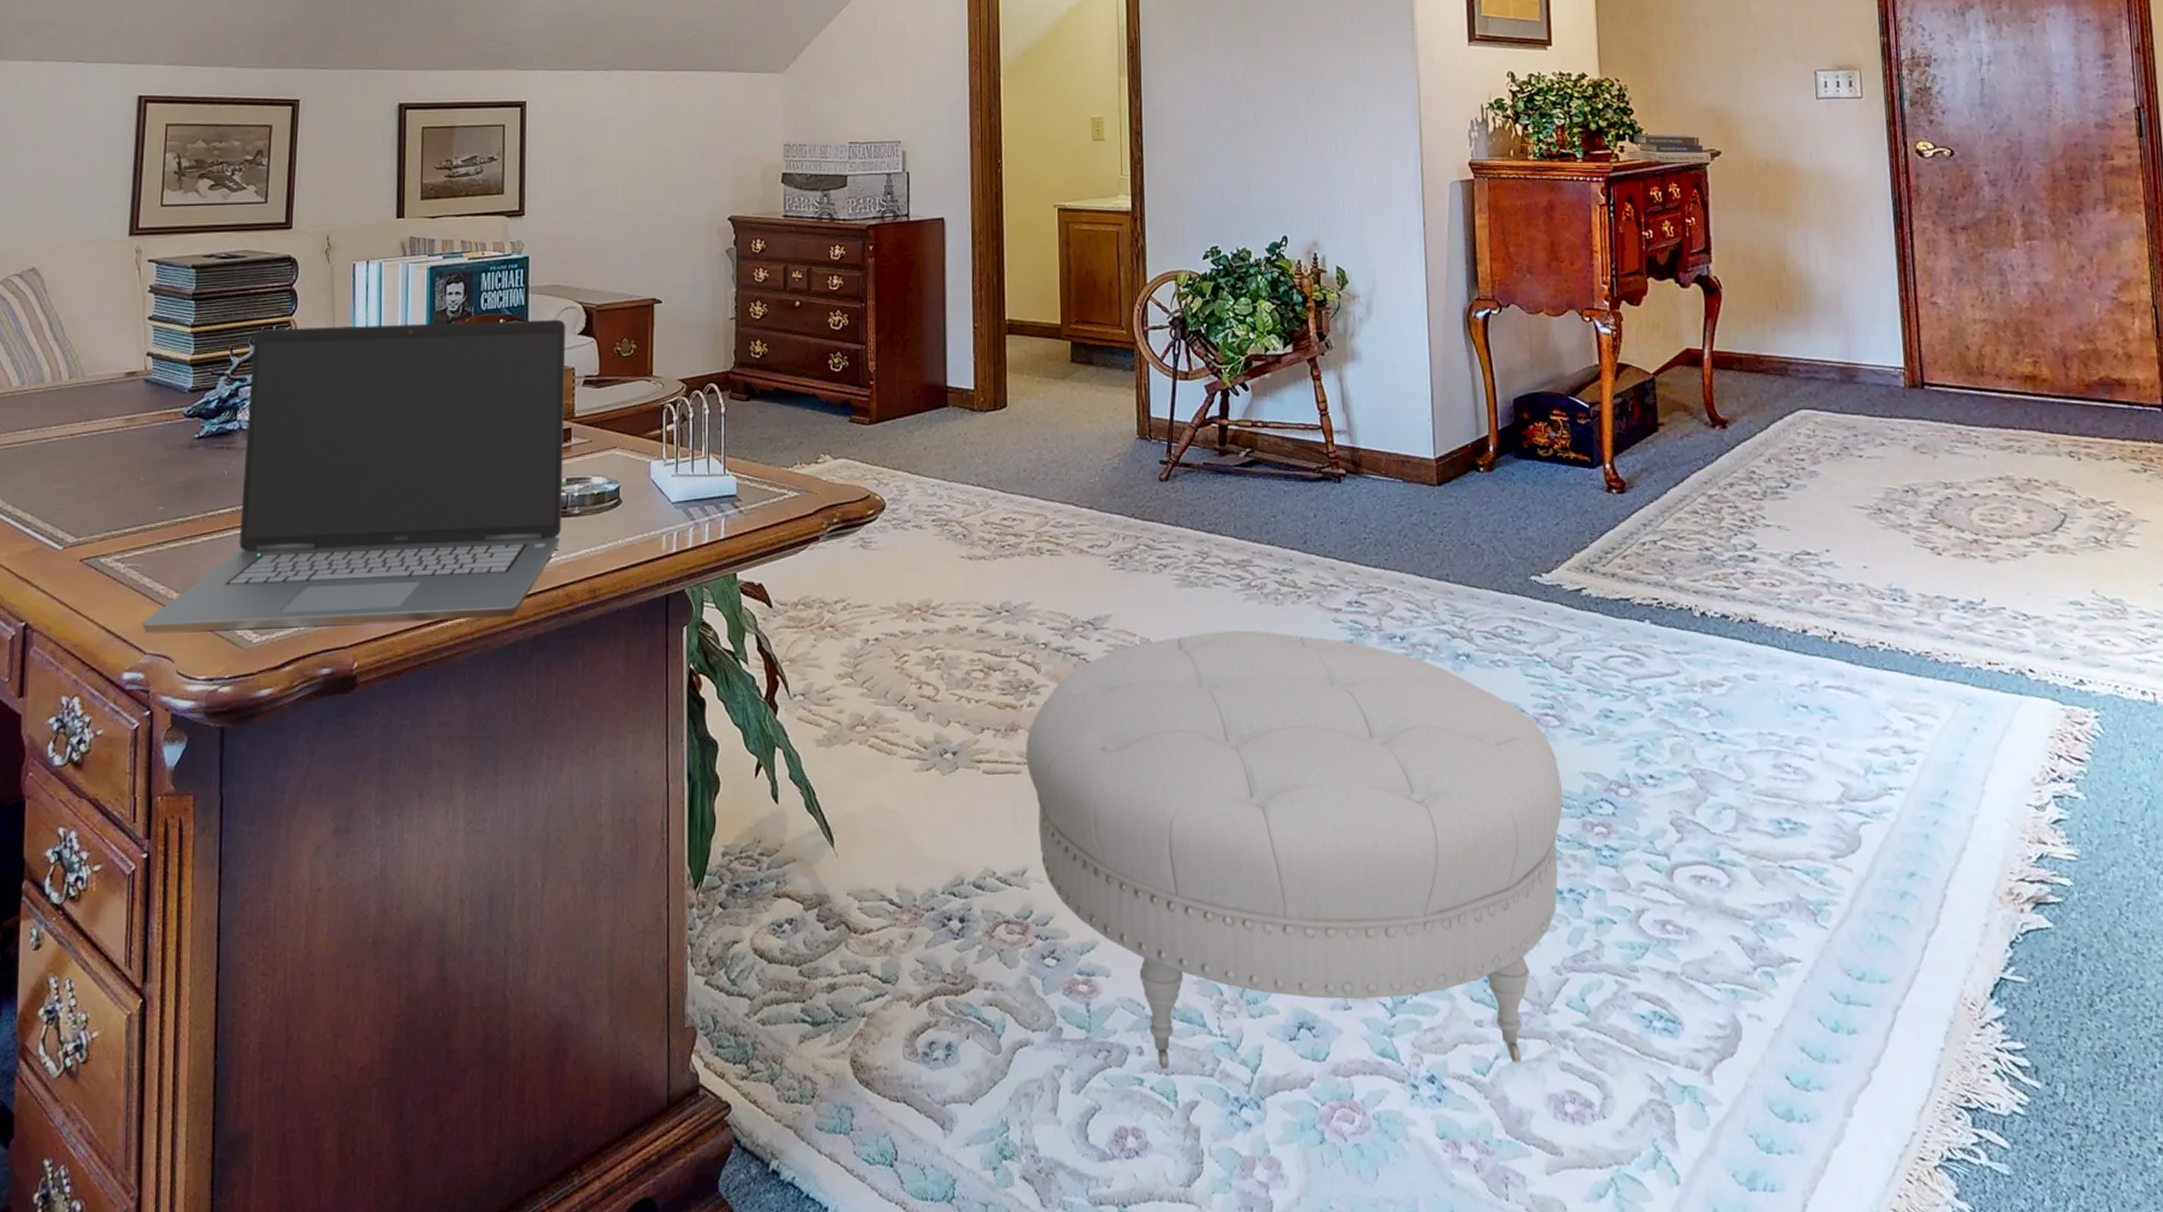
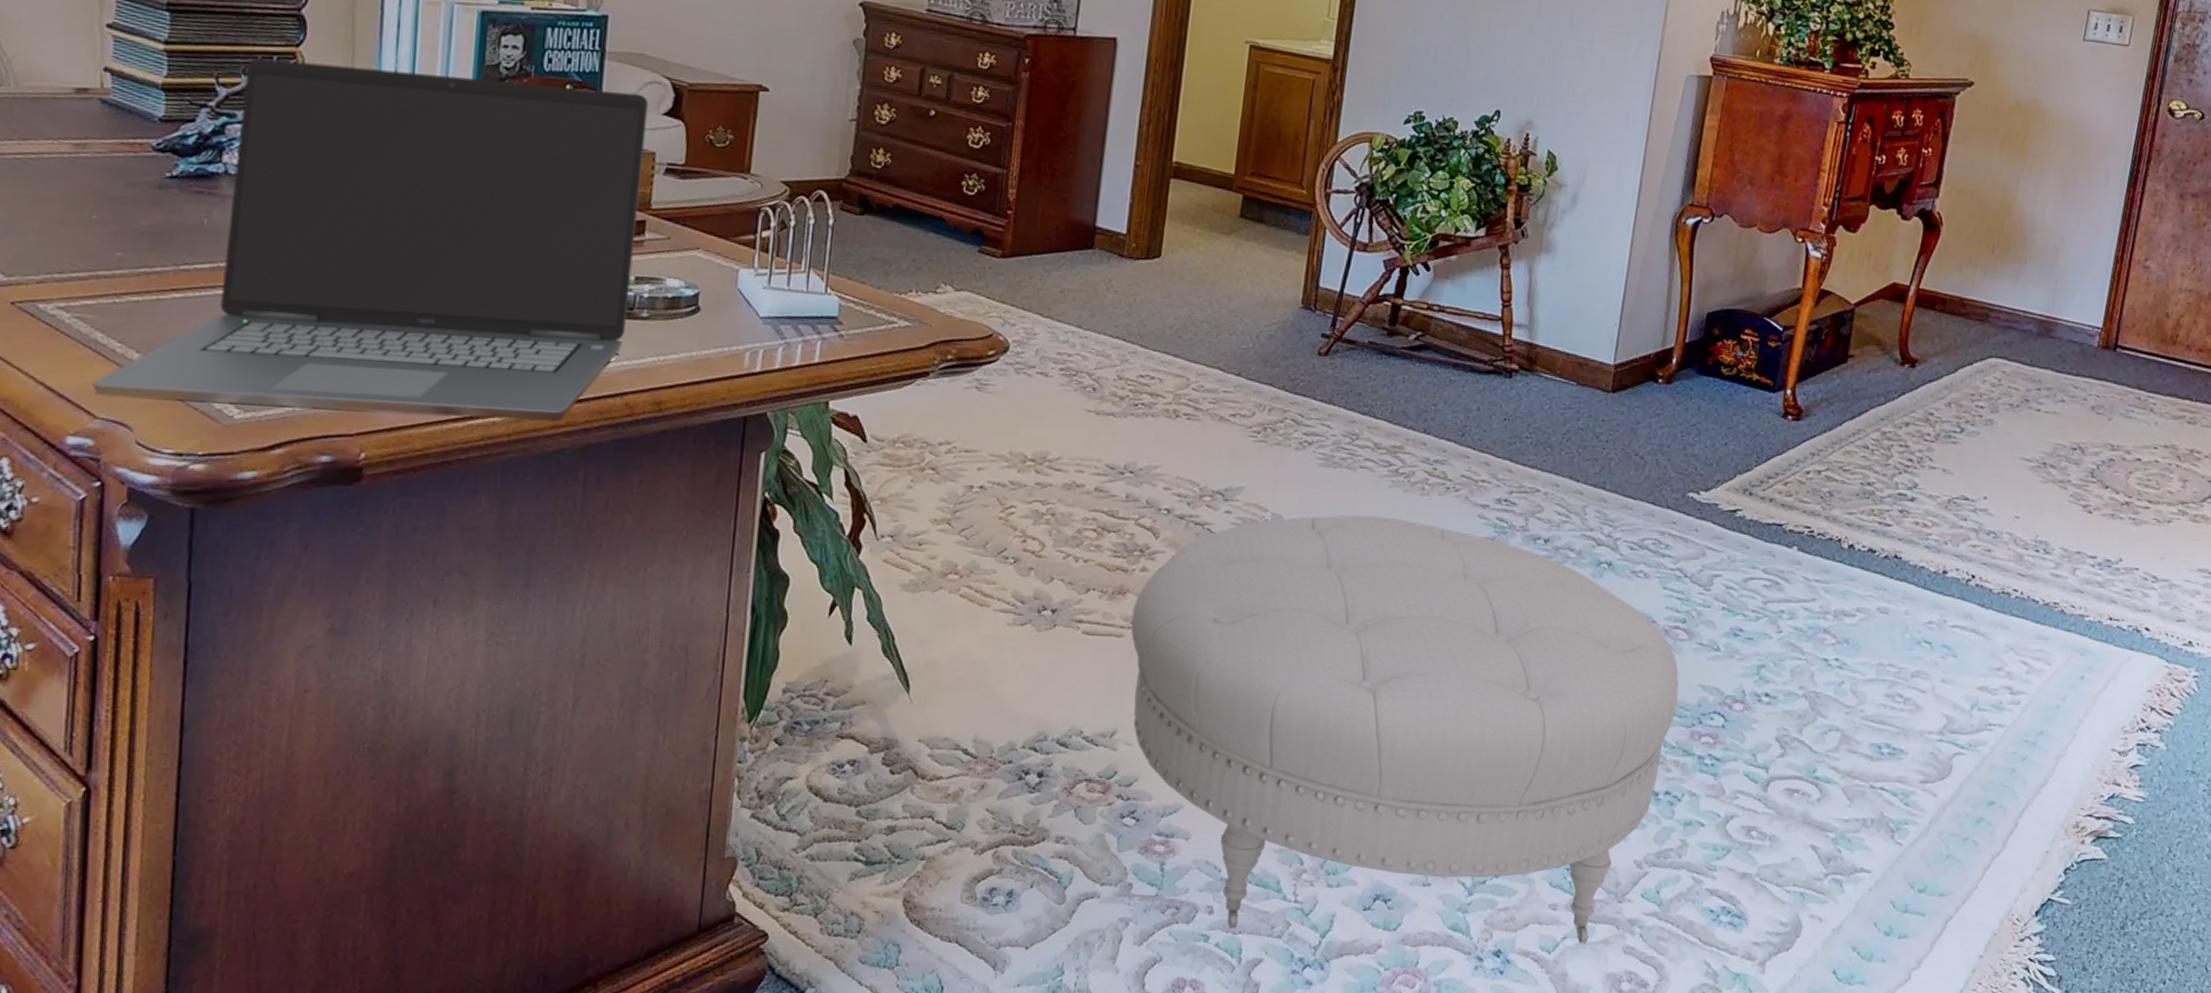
books: present [1625,133,1711,164] -> none [1875,51,1963,93]

